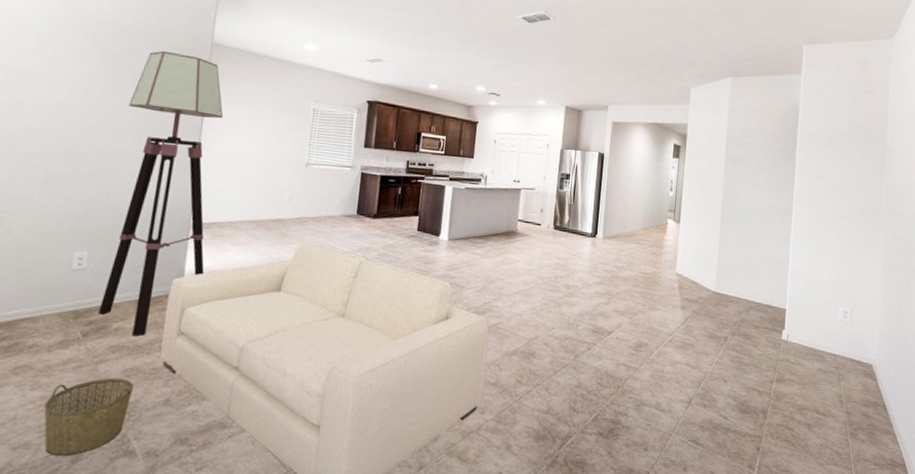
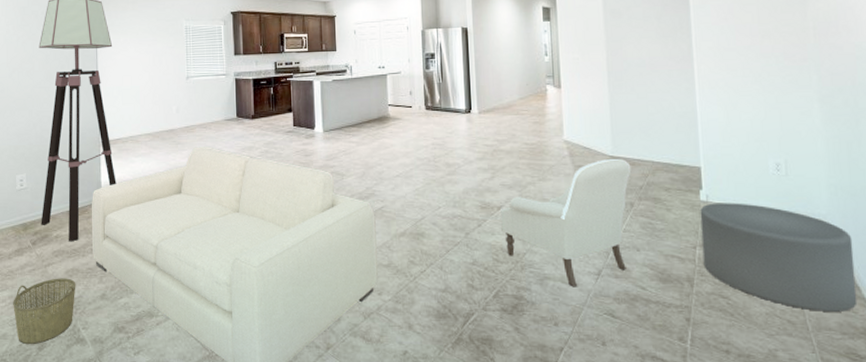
armchair: none [609,294,730,414] -> present [500,159,632,287]
pouf: none [777,342,892,445] -> present [700,203,858,312]

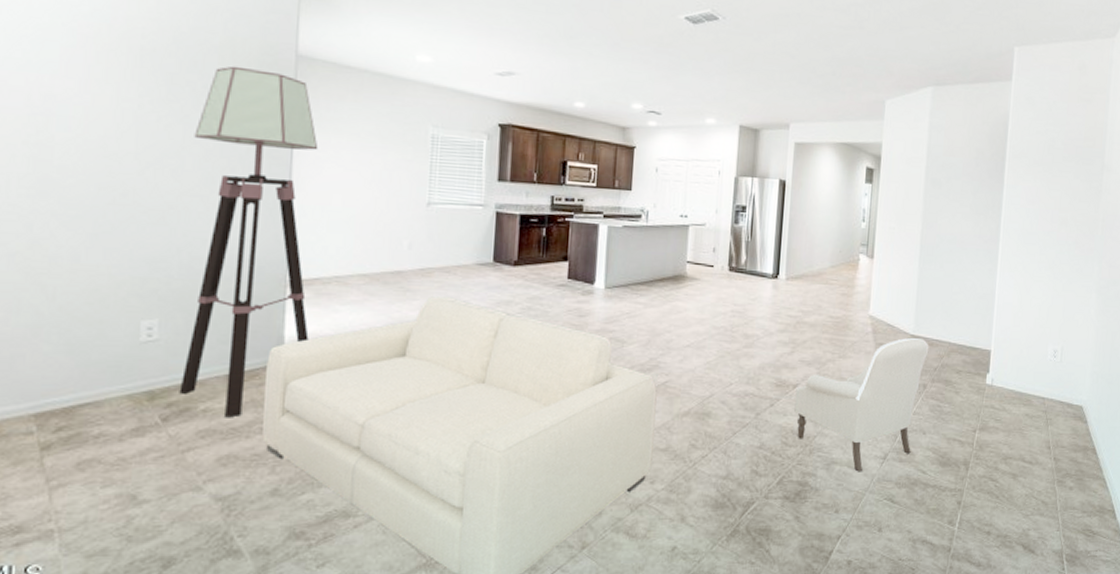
basket: present [13,278,76,345] -> none [122,468,233,562]
pouf: present [700,203,858,312] -> none [980,387,1103,492]

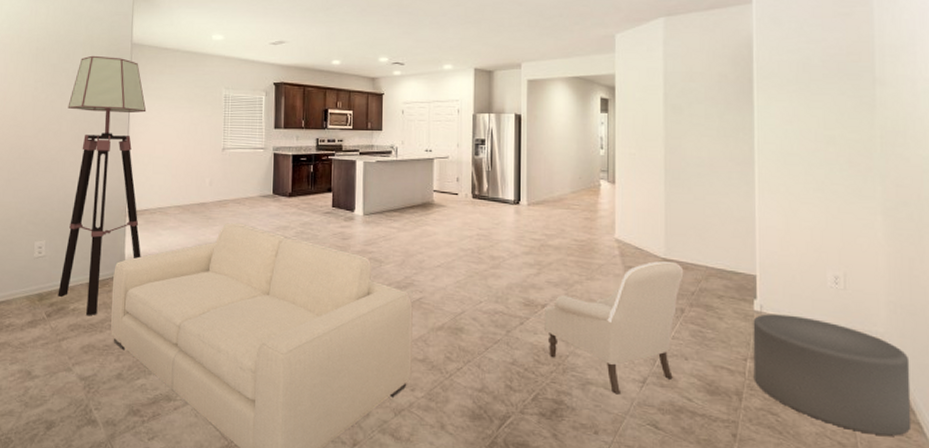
pouf: none [980,387,1103,492] -> present [753,314,912,436]

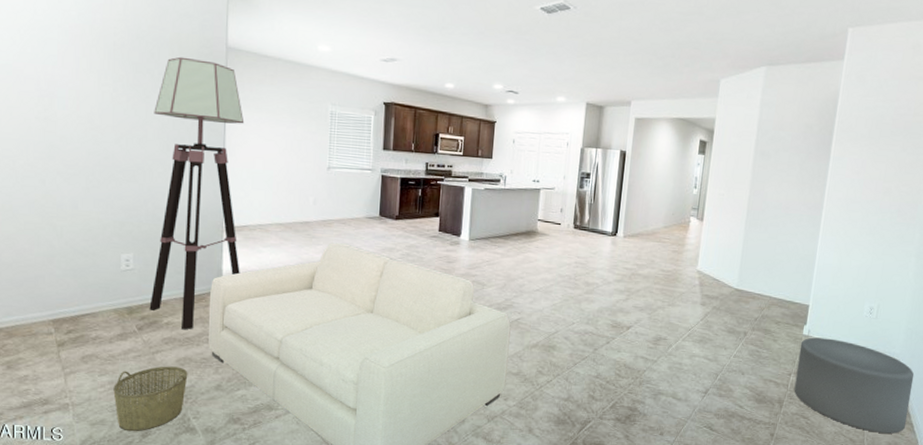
basket: none [22,353,91,424] -> present [113,366,188,432]
armchair: present [545,261,684,395] -> none [627,291,751,403]

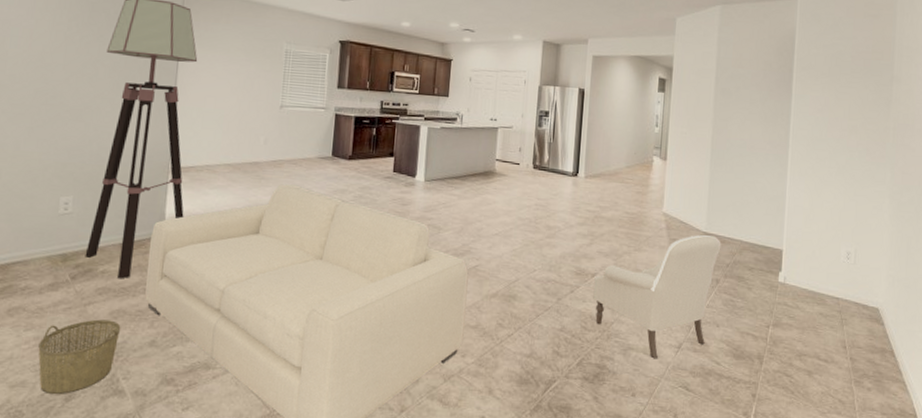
armchair: none [627,291,751,403] -> present [593,235,722,359]
pouf: present [794,337,915,434] -> none [774,285,901,394]

